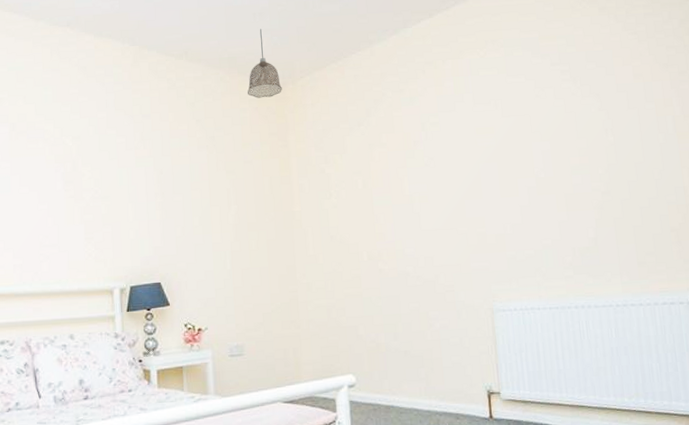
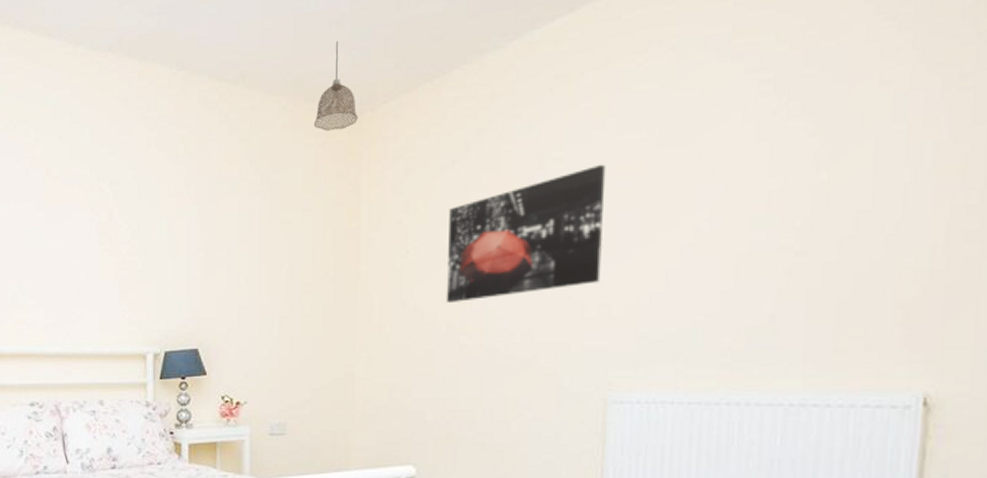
wall art: none [360,128,476,237] -> present [446,164,606,304]

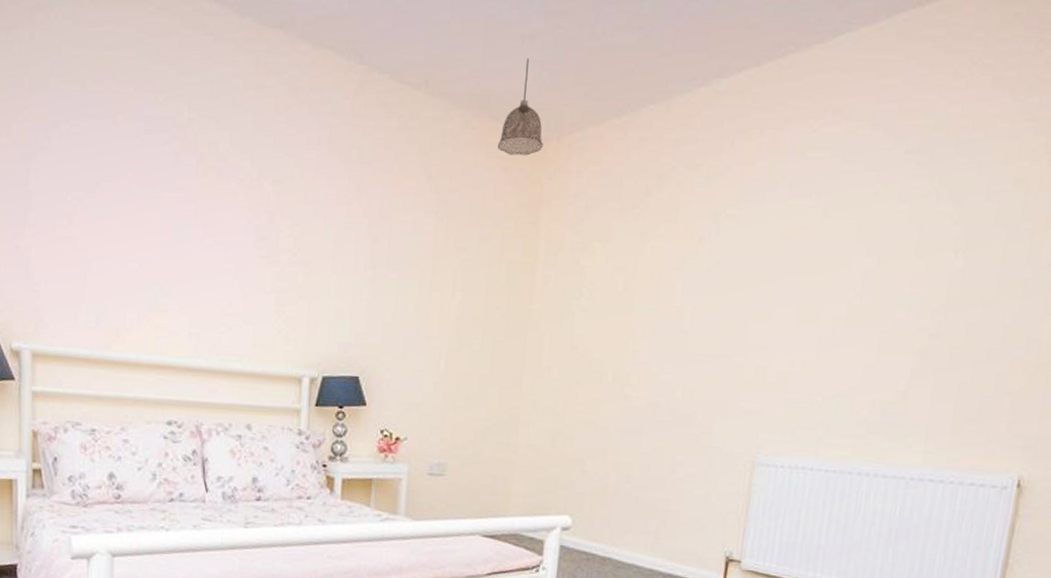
wall art: present [446,164,606,304] -> none [614,226,775,353]

